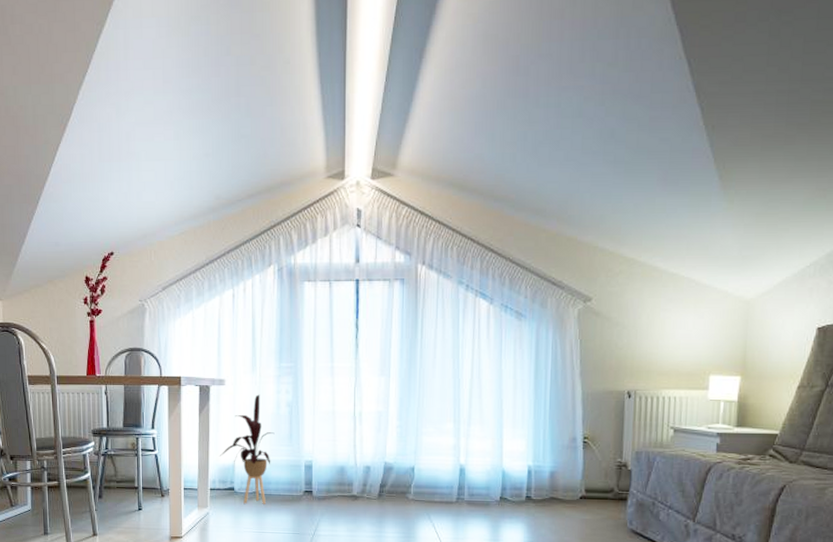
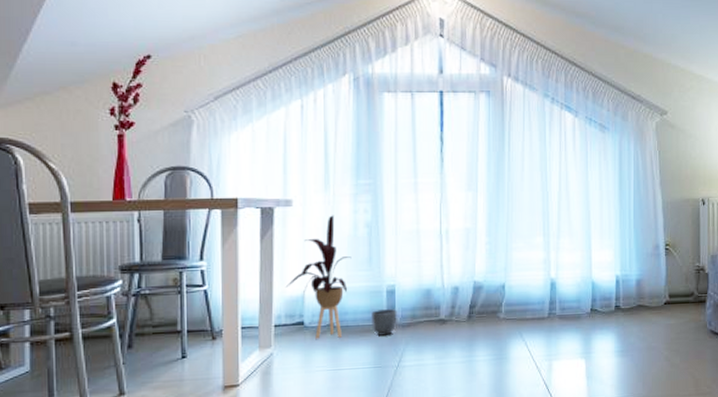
planter: none [290,482,314,506] -> present [370,309,397,336]

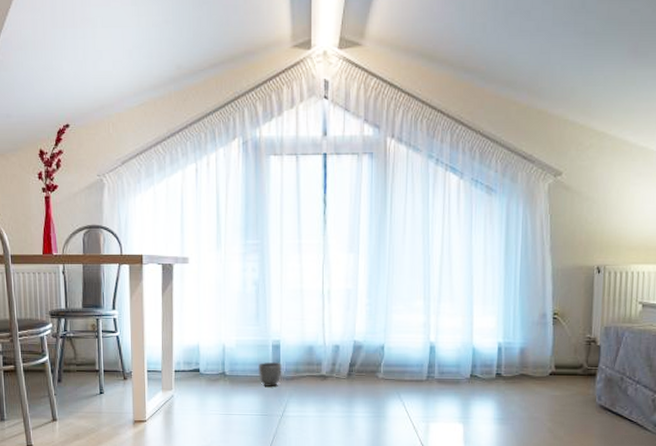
house plant: present [285,215,352,339] -> none [183,272,241,386]

